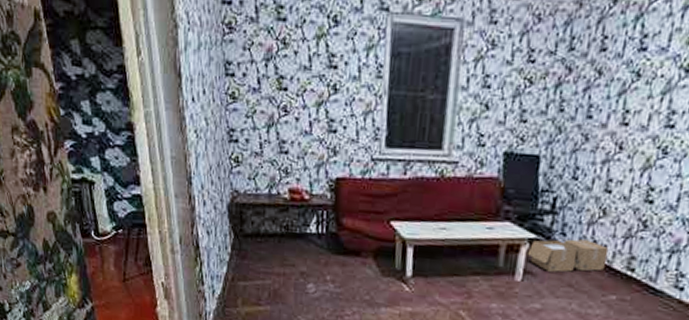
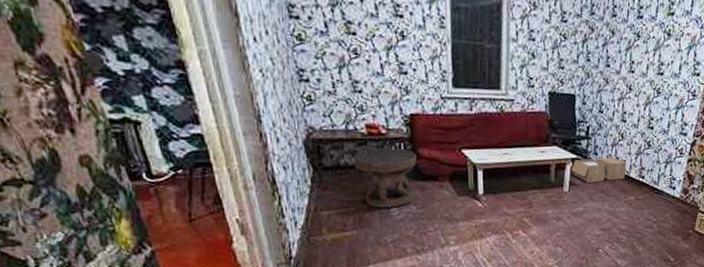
carved stool: none [274,215,339,284] -> present [354,147,416,209]

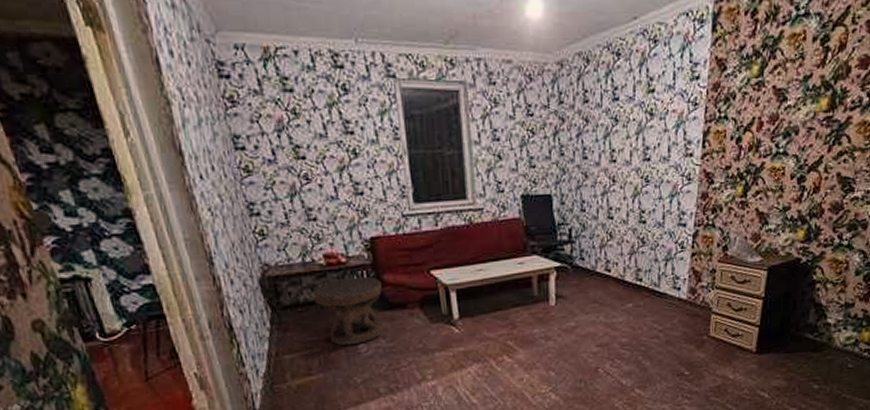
cardboard box: present [571,157,627,183] -> none [556,261,620,293]

